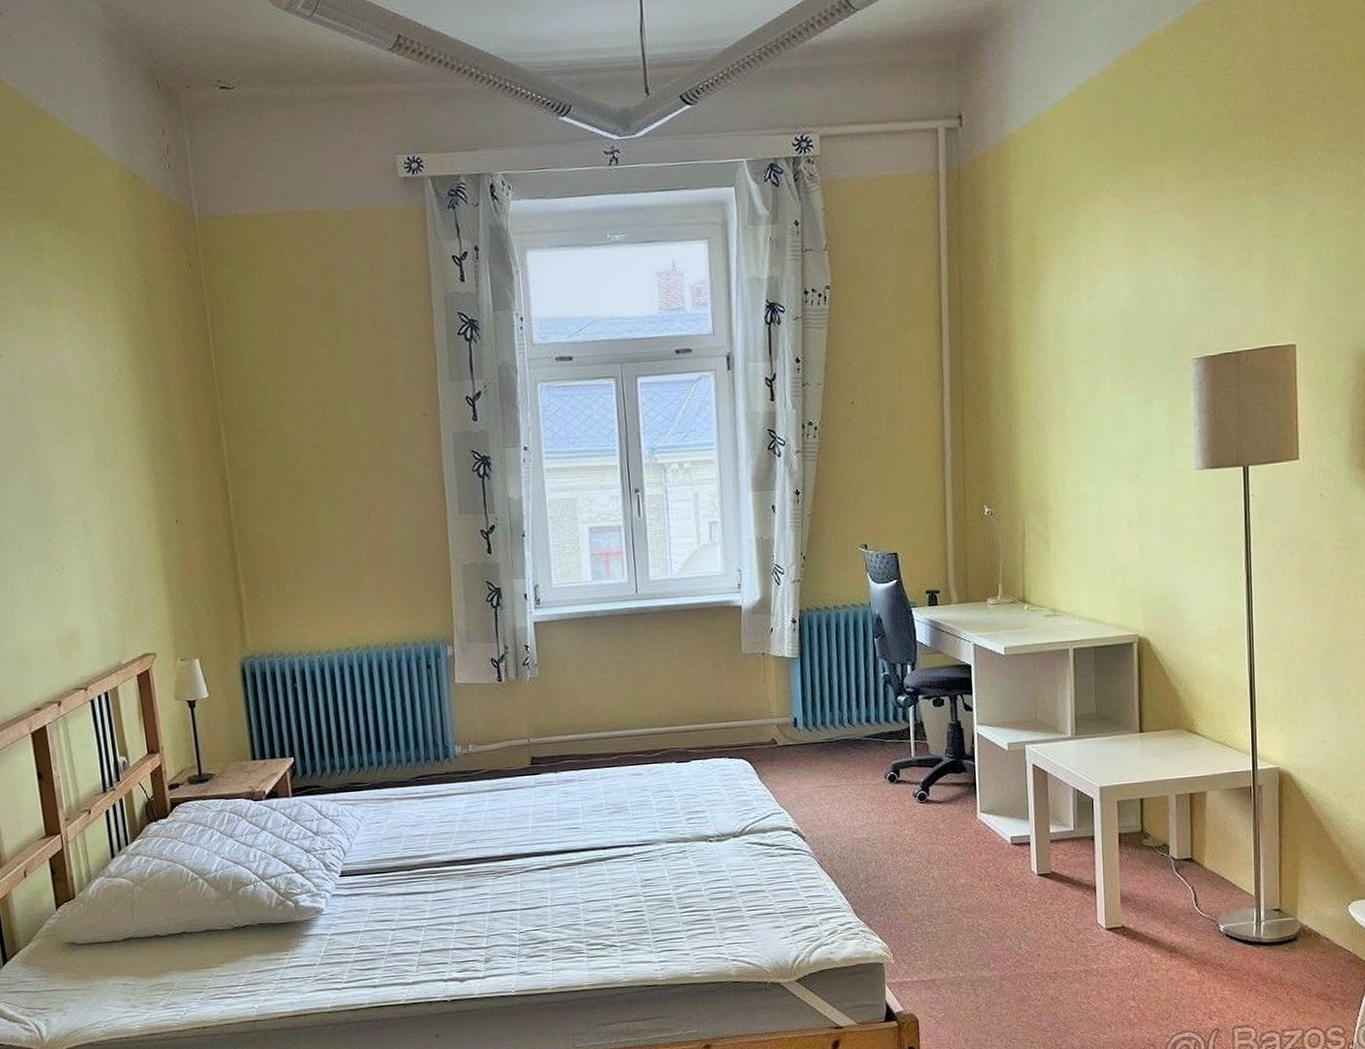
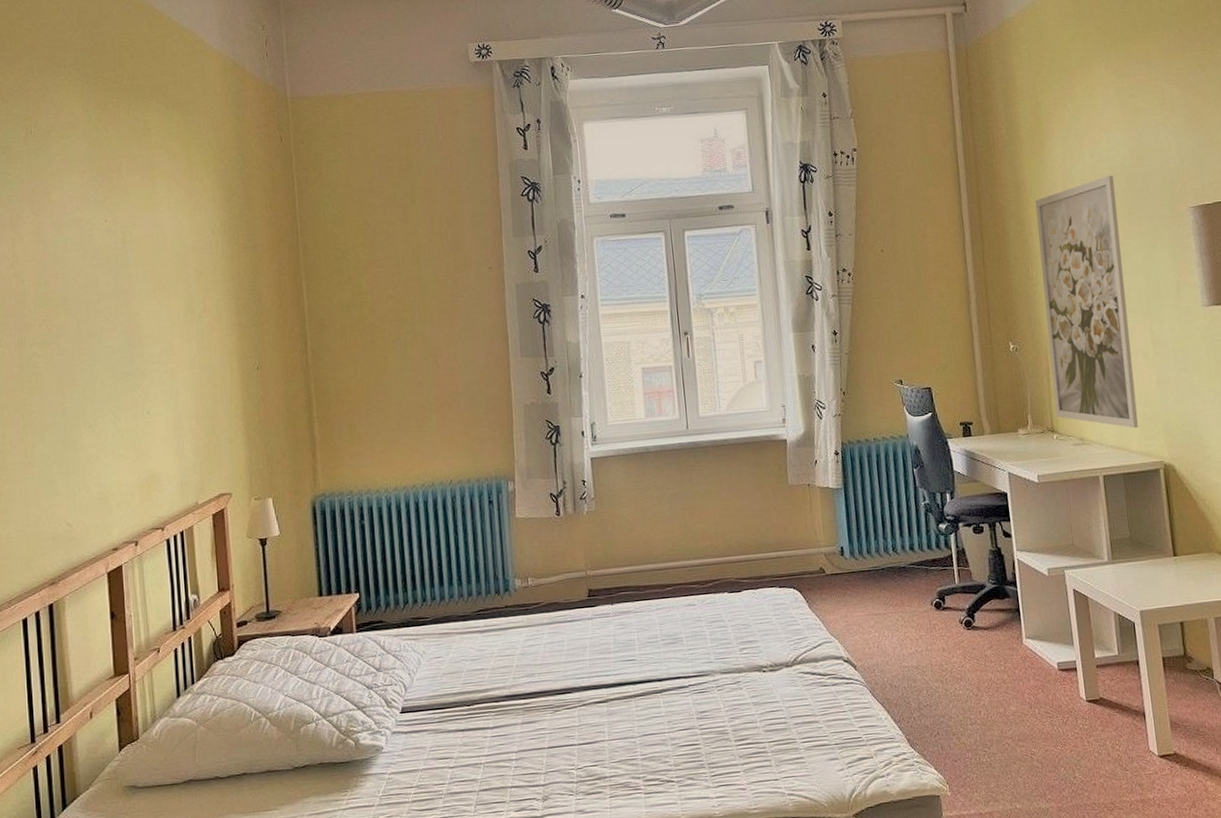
wall art: none [1023,321,1116,599] -> present [1035,175,1138,428]

